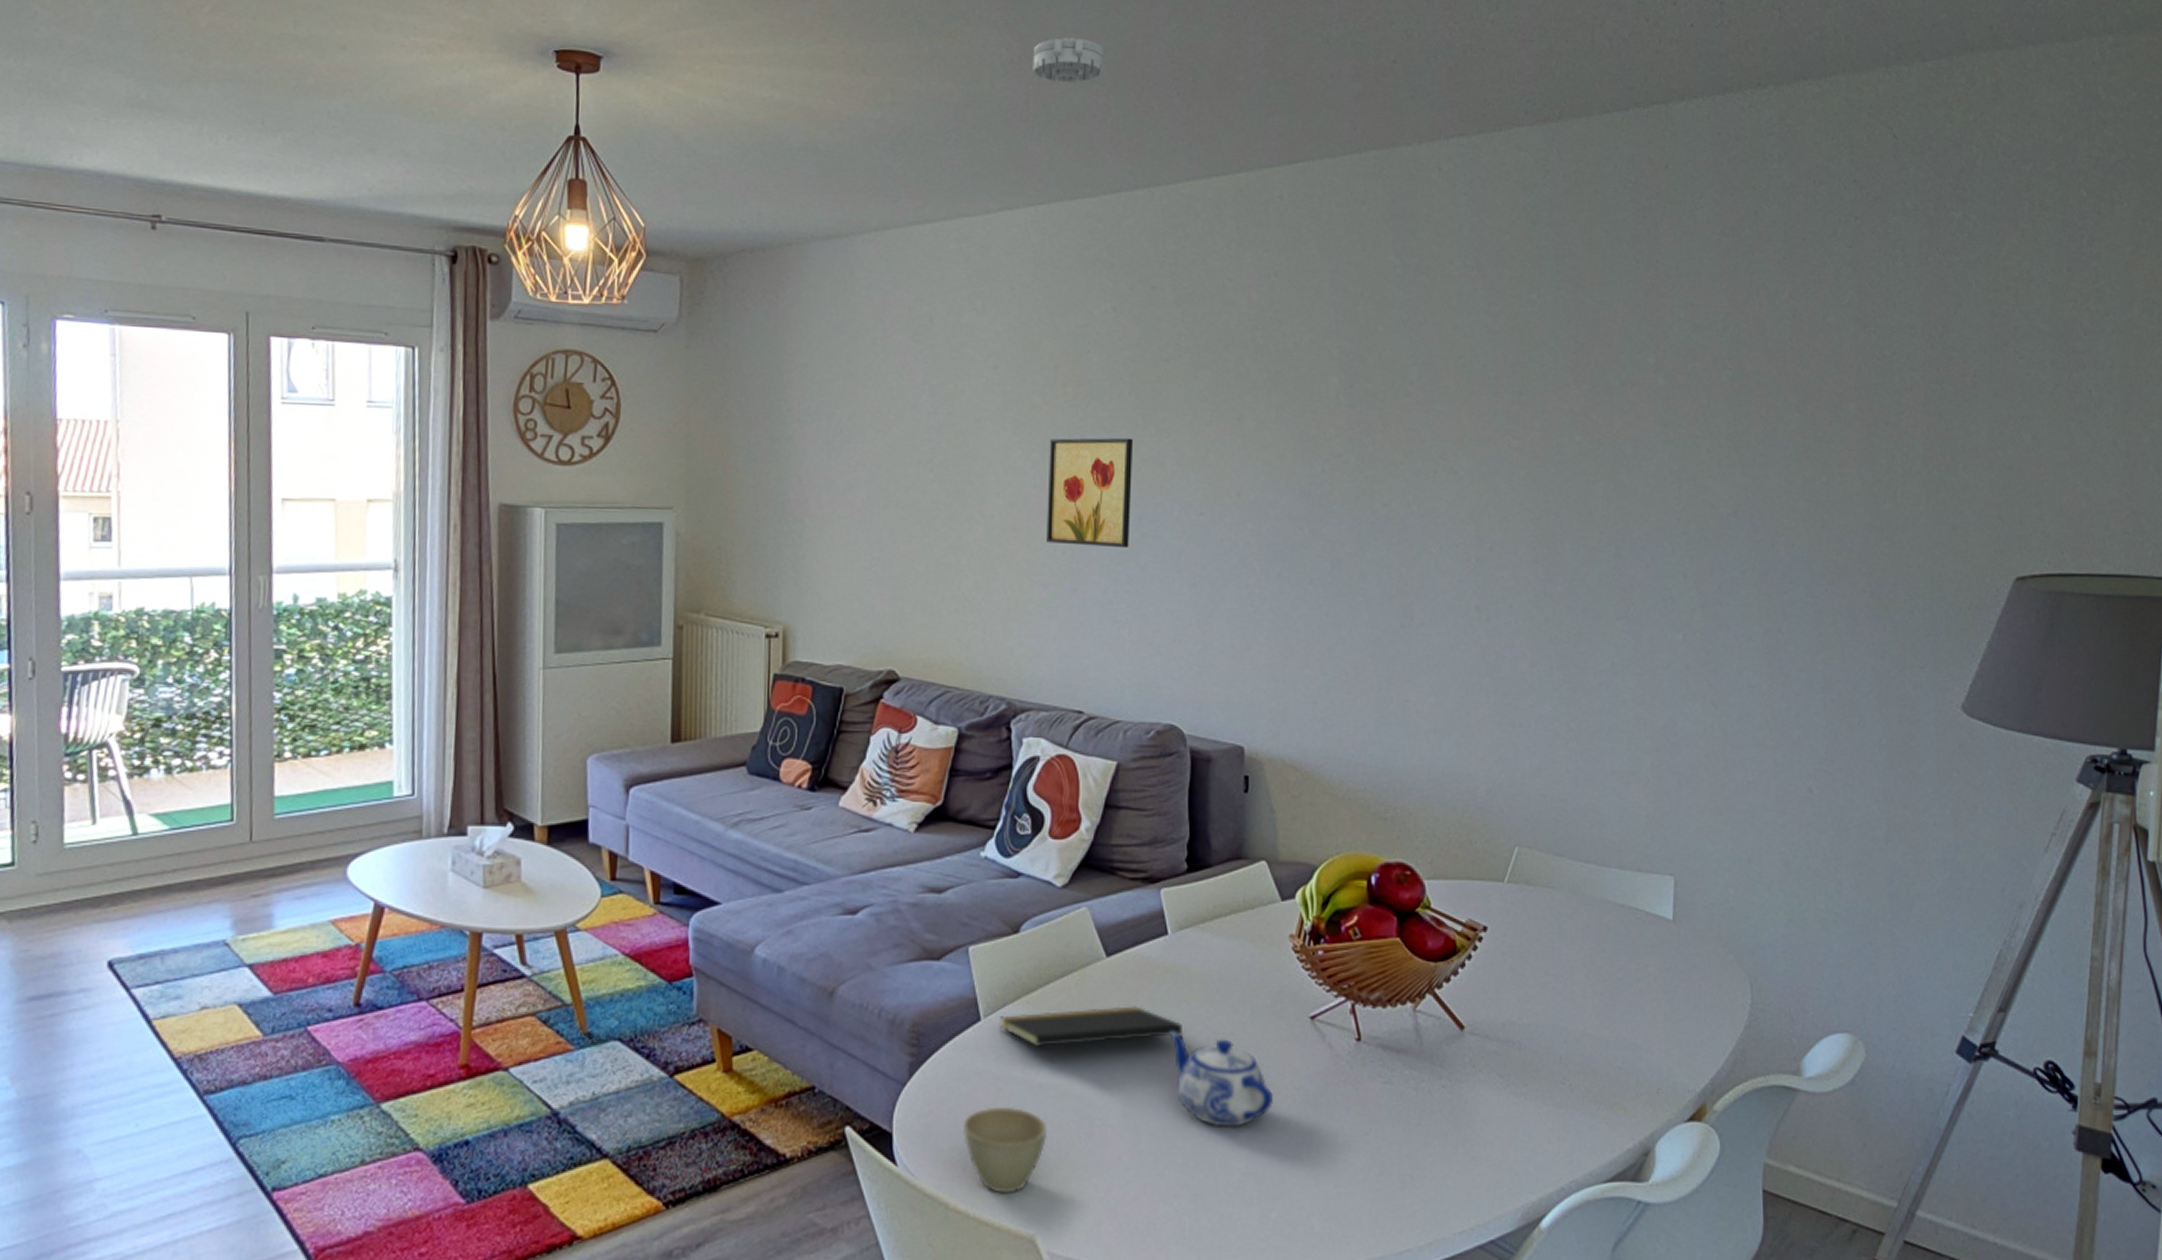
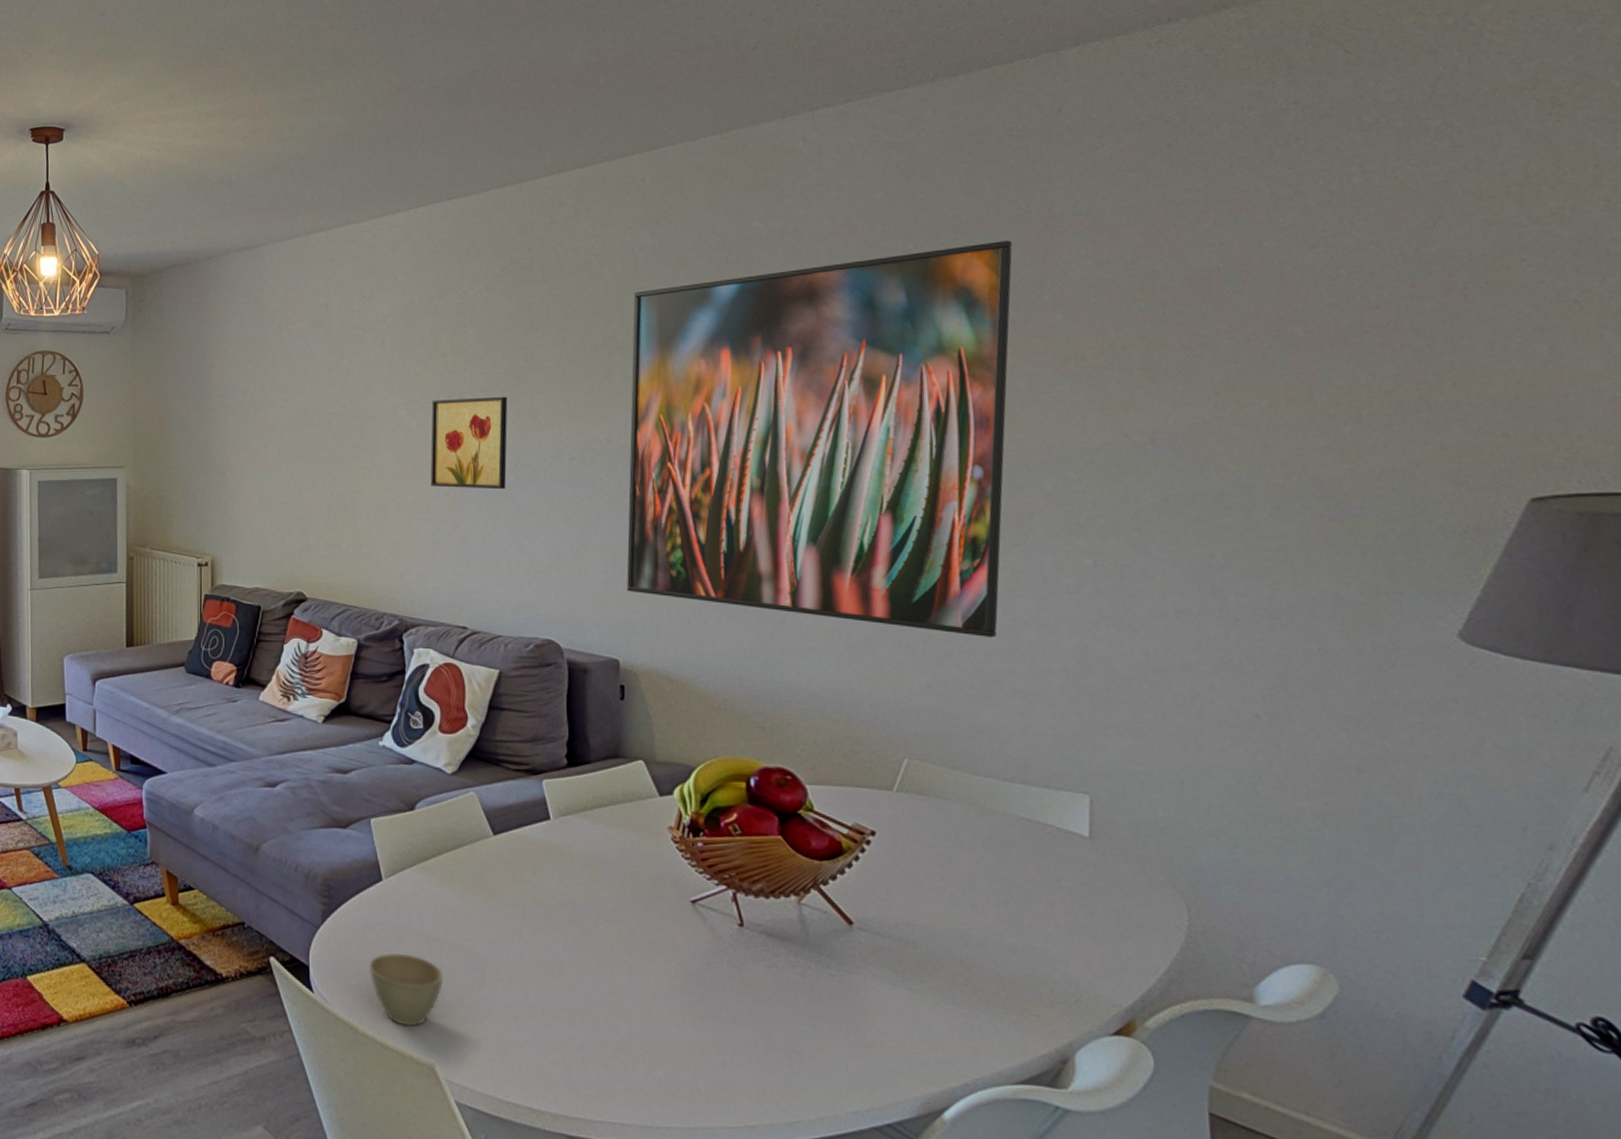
notepad: present [1000,1006,1184,1048] -> none [399,877,567,912]
smoke detector: present [1032,36,1103,83] -> none [409,65,472,105]
teapot: present [1170,1031,1273,1127] -> none [554,902,656,992]
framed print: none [1254,296,1624,715] -> present [626,240,1013,637]

